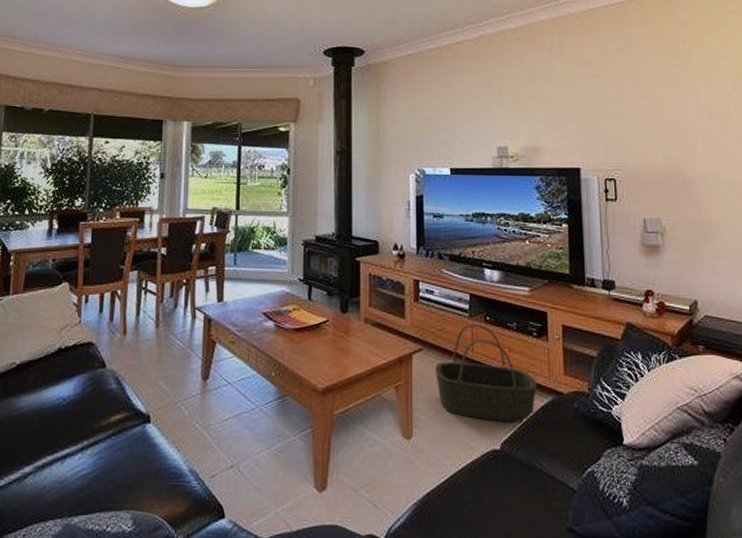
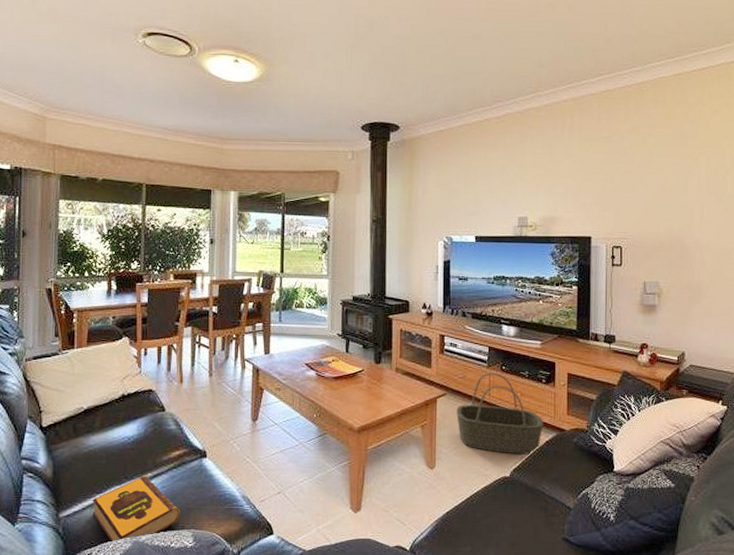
hardback book: none [19,444,119,527] -> present [92,476,181,544]

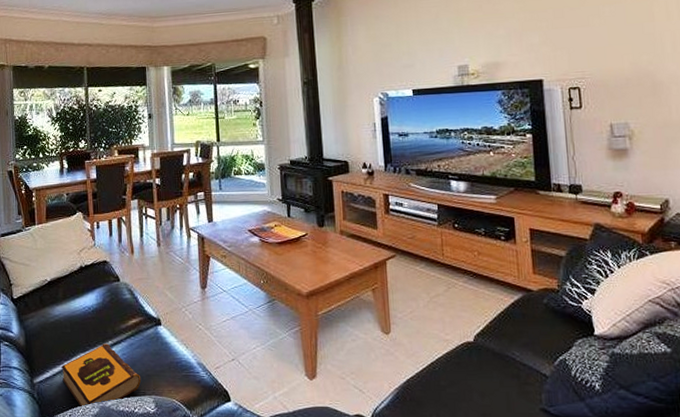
basket: present [456,372,544,455] -> none [408,231,507,318]

